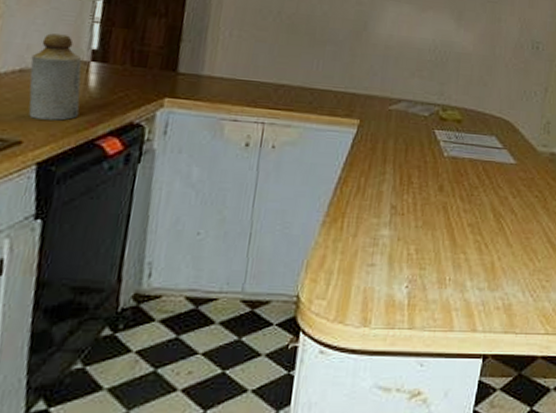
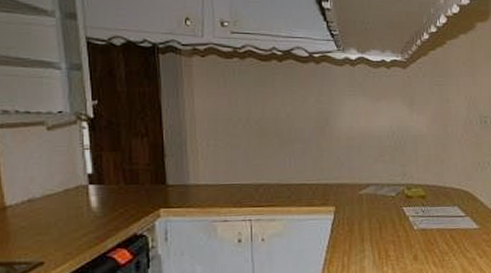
bottle: present [28,33,82,121] -> none [36,164,88,241]

